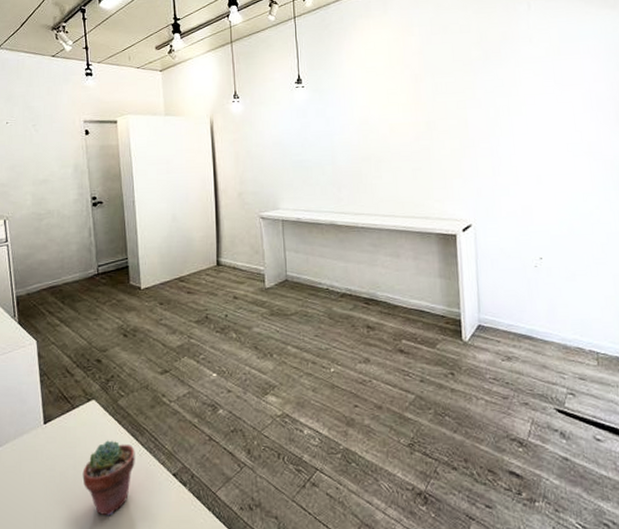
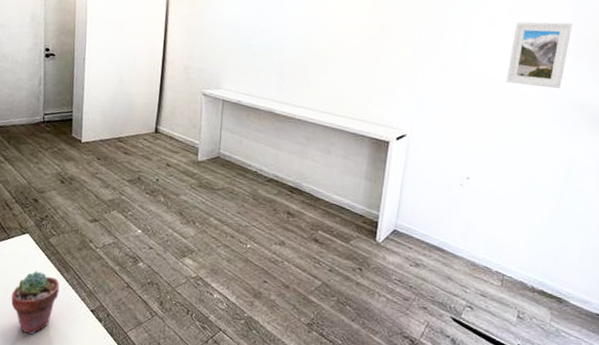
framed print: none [553,90,610,157] -> present [506,21,572,88]

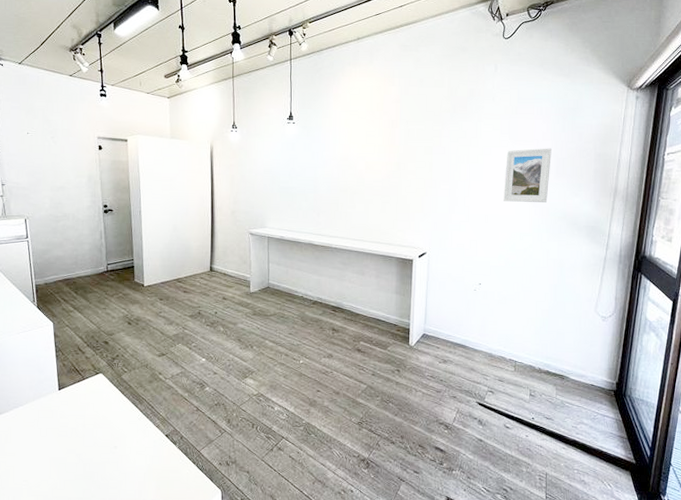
potted succulent: present [11,271,60,335] -> none [90,406,135,464]

